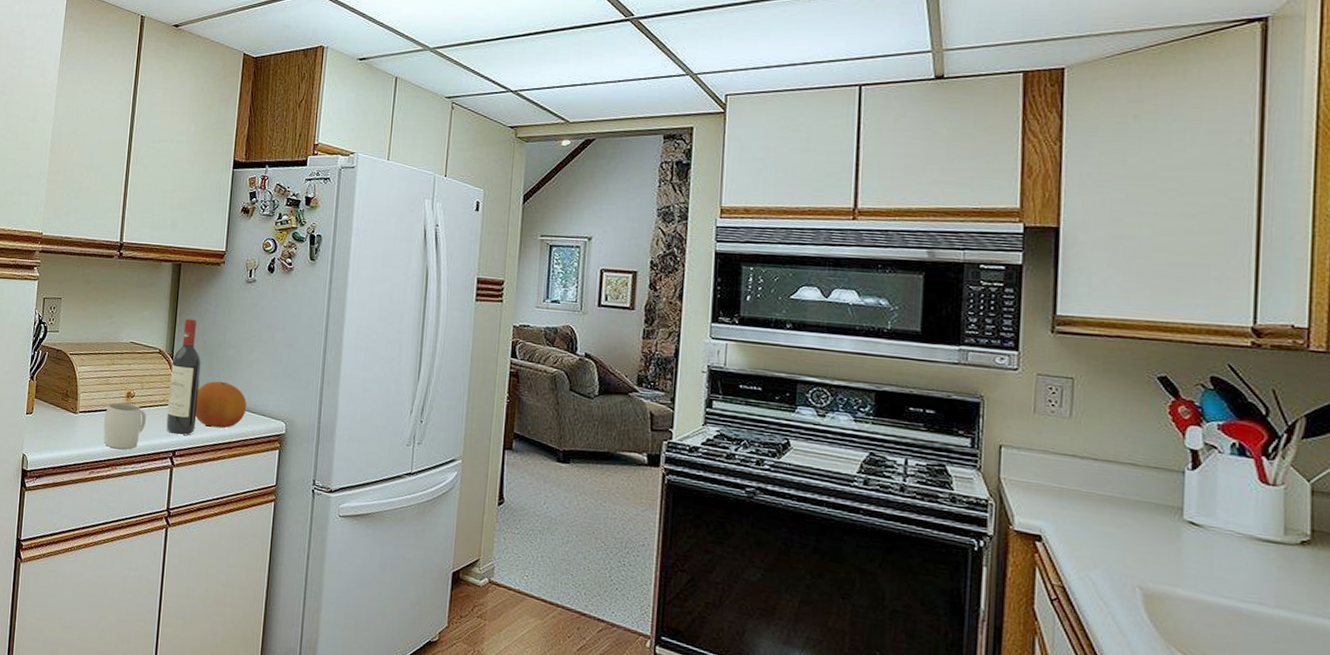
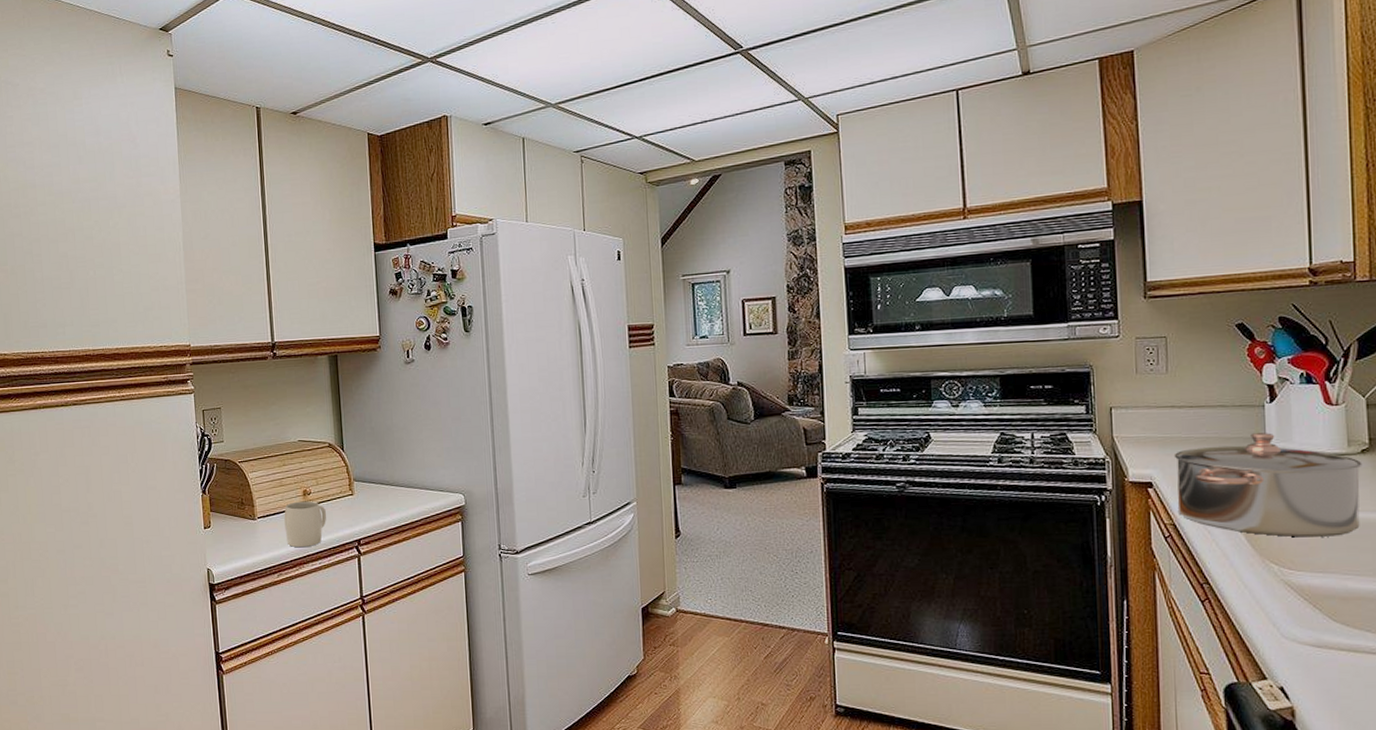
wine bottle: present [166,318,201,436] -> none [343,408,376,524]
fruit: present [195,381,247,429] -> none [373,464,424,511]
cooking pot: none [1069,501,1301,635] -> present [1174,433,1362,538]

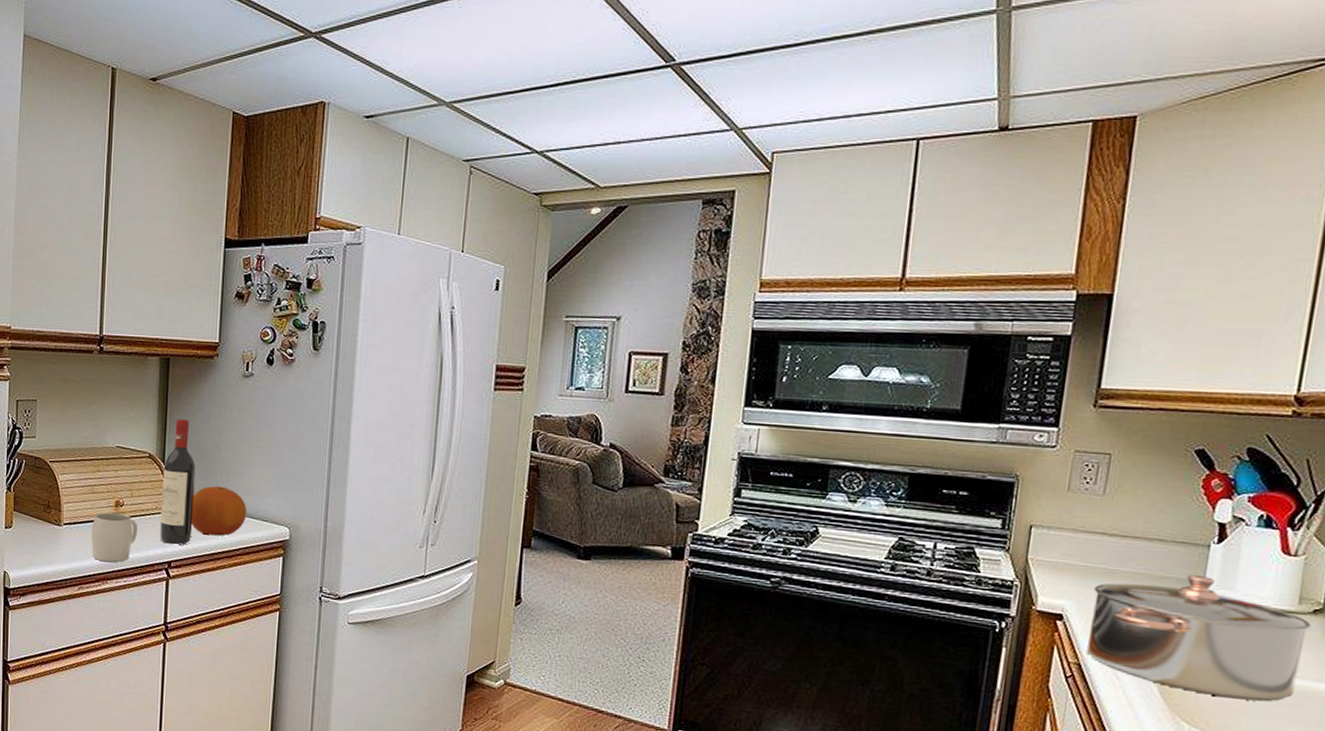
wine bottle: none [343,408,376,524] -> present [160,418,196,546]
fruit: none [373,464,424,511] -> present [191,485,247,537]

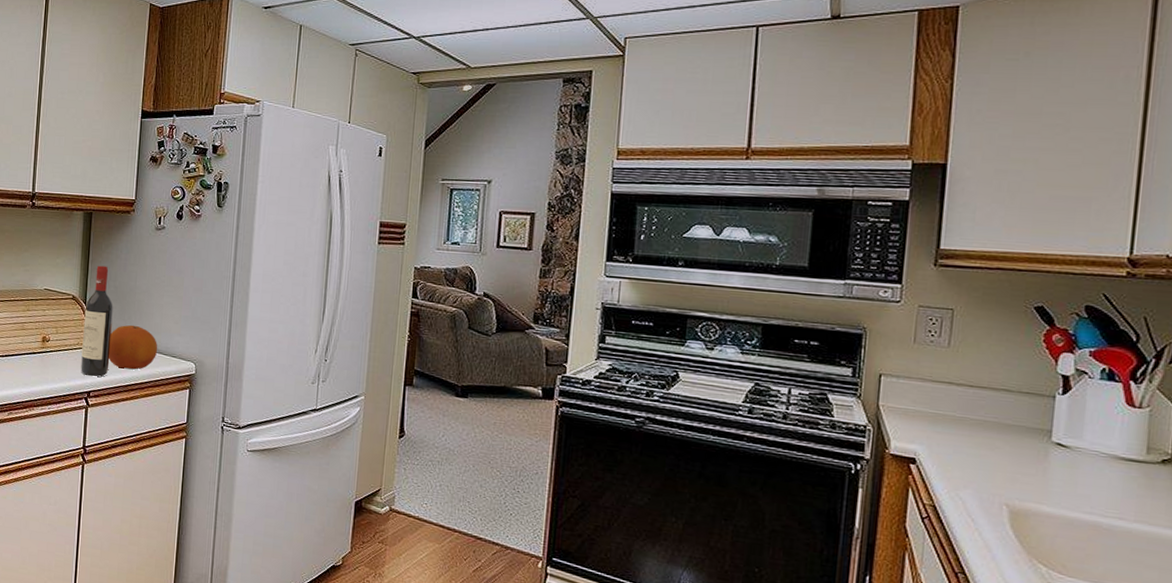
mug: present [91,512,138,563] -> none [20,346,62,391]
cooking pot: present [1086,575,1312,702] -> none [940,424,1161,547]

